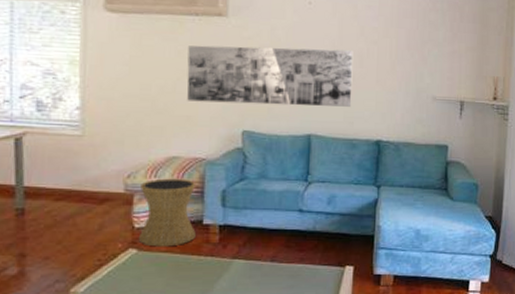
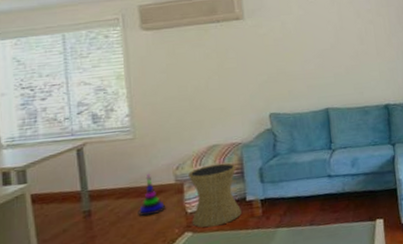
stacking toy: none [78,177,111,225] -> present [138,173,166,217]
wall art: present [187,45,354,107] -> none [214,31,359,95]

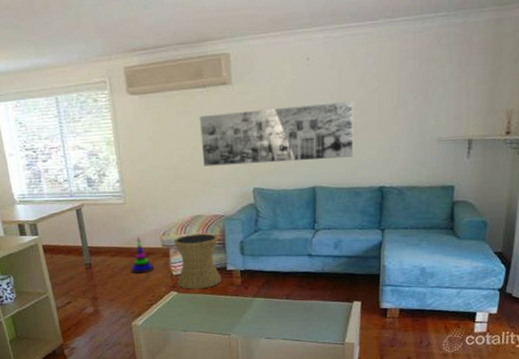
wall art: none [214,31,359,95] -> present [200,101,354,166]

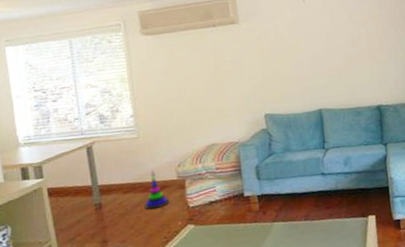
side table: present [174,233,222,290] -> none [189,160,240,220]
wall art: present [200,101,354,166] -> none [211,34,352,97]

